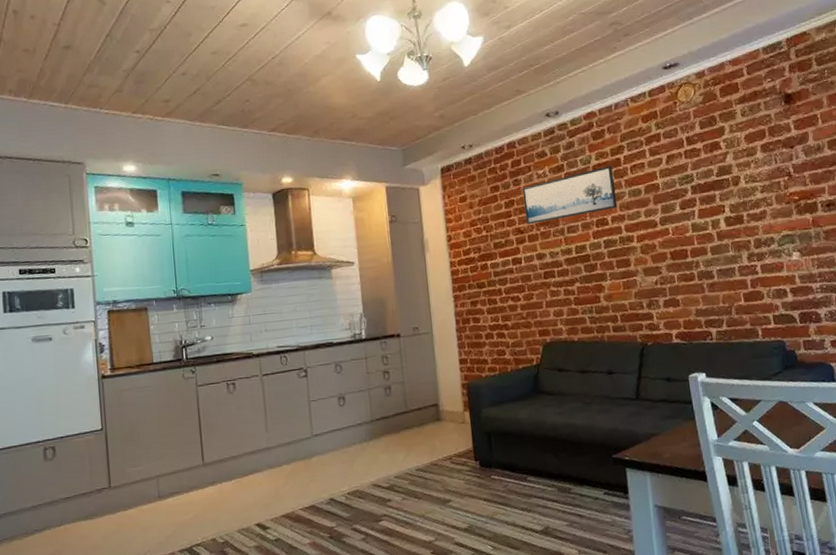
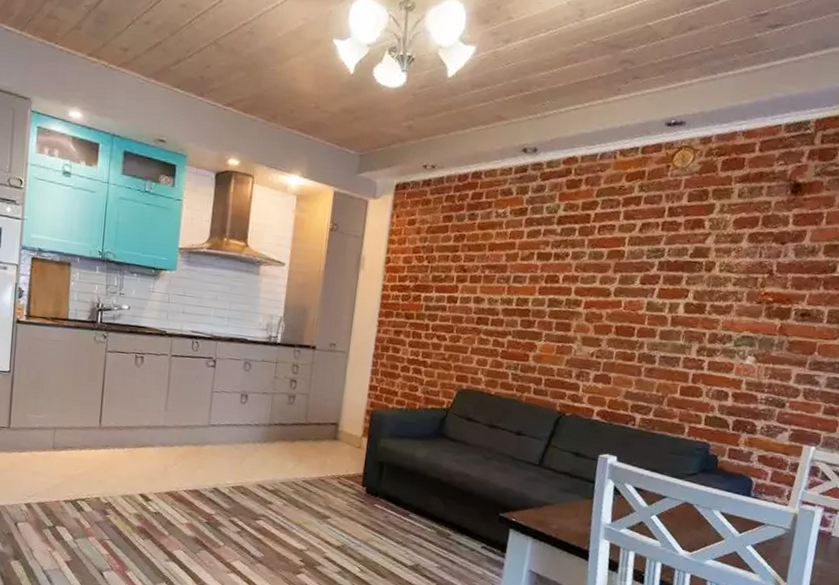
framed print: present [522,166,618,225] -> none [472,220,579,268]

